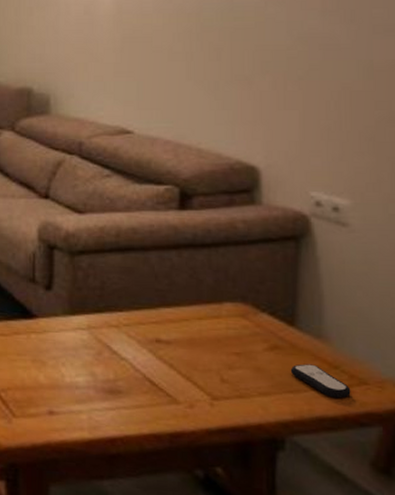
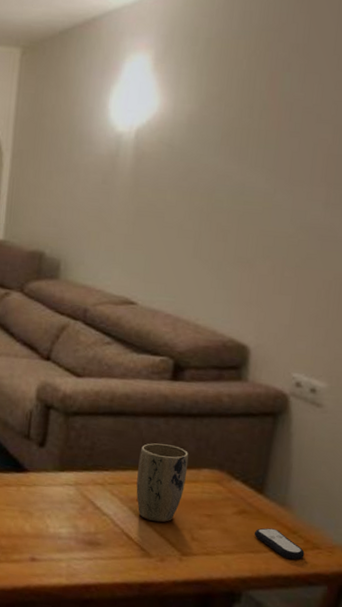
plant pot: none [154,278,208,365] -> present [136,443,189,523]

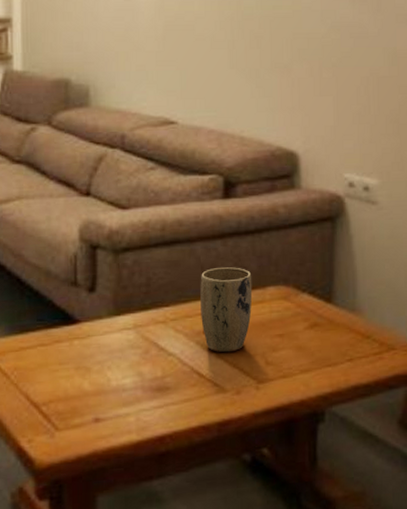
remote control: present [254,528,305,560] -> none [328,337,381,366]

